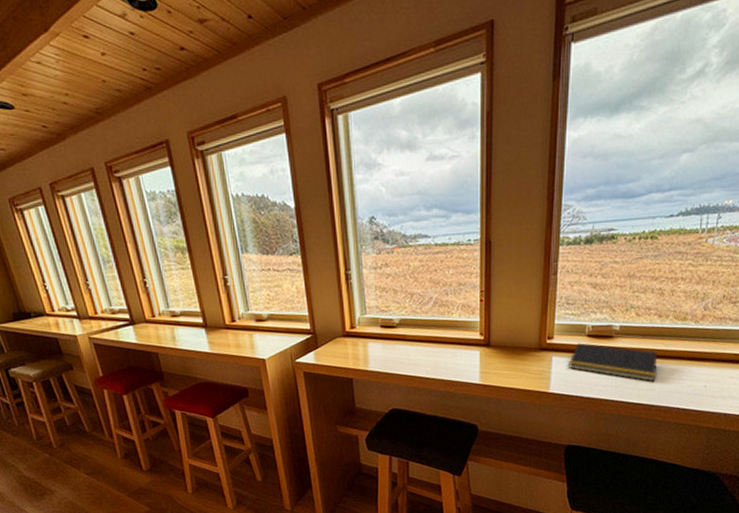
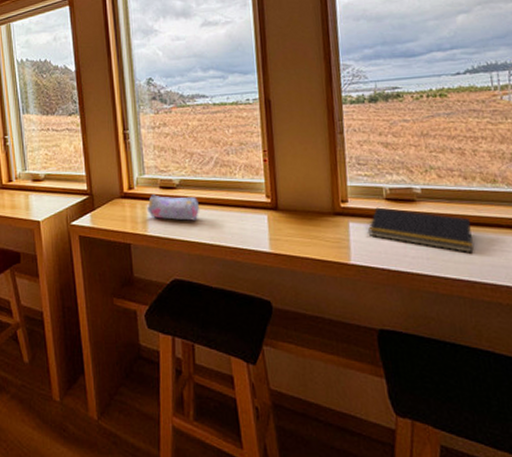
pencil case: none [368,333,417,357] -> present [147,194,199,221]

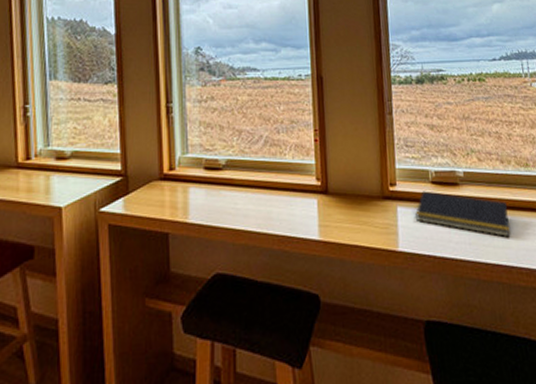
pencil case: present [147,194,199,221] -> none [189,176,246,206]

